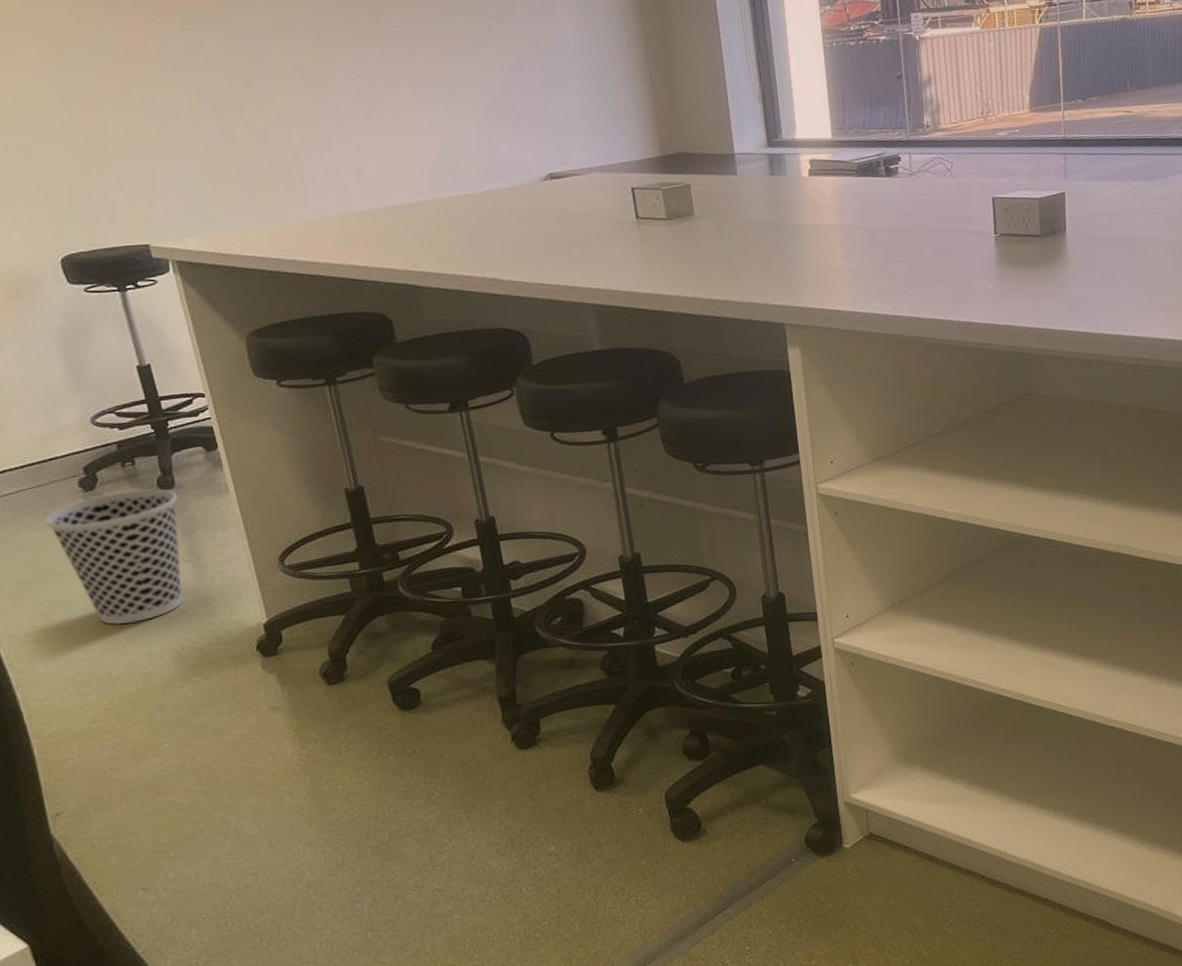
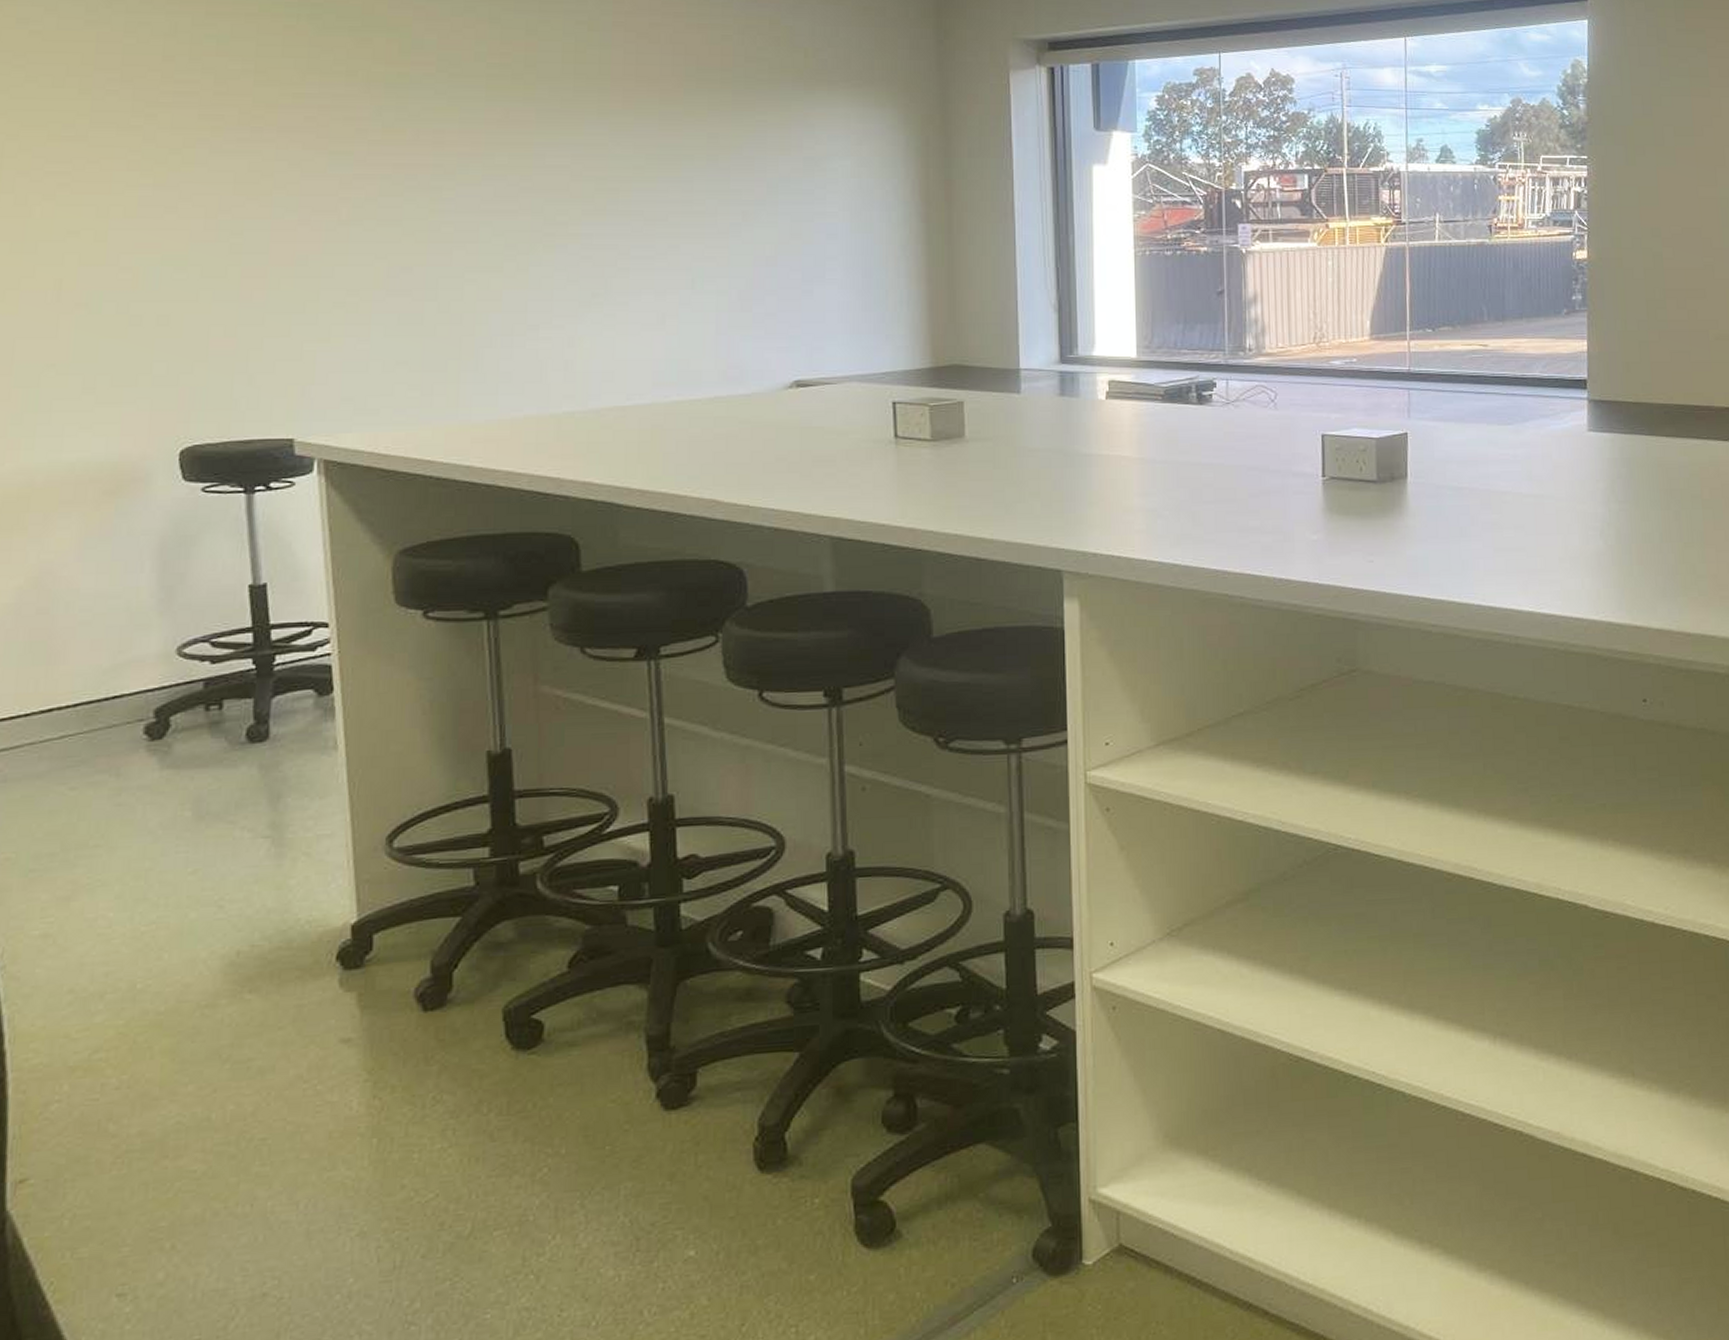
wastebasket: present [45,488,183,625] -> none [90,740,269,919]

